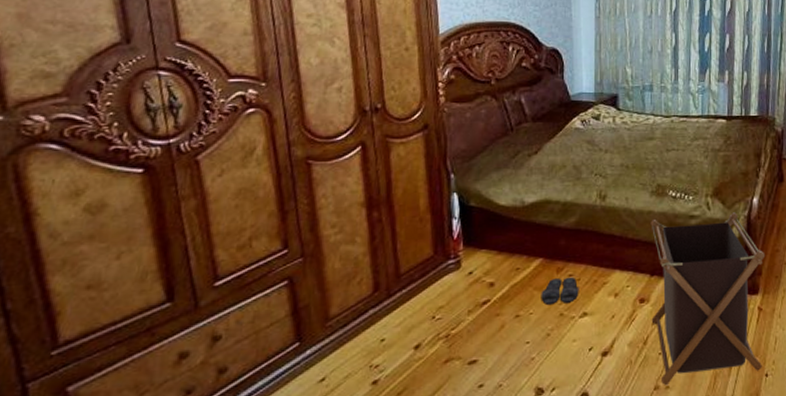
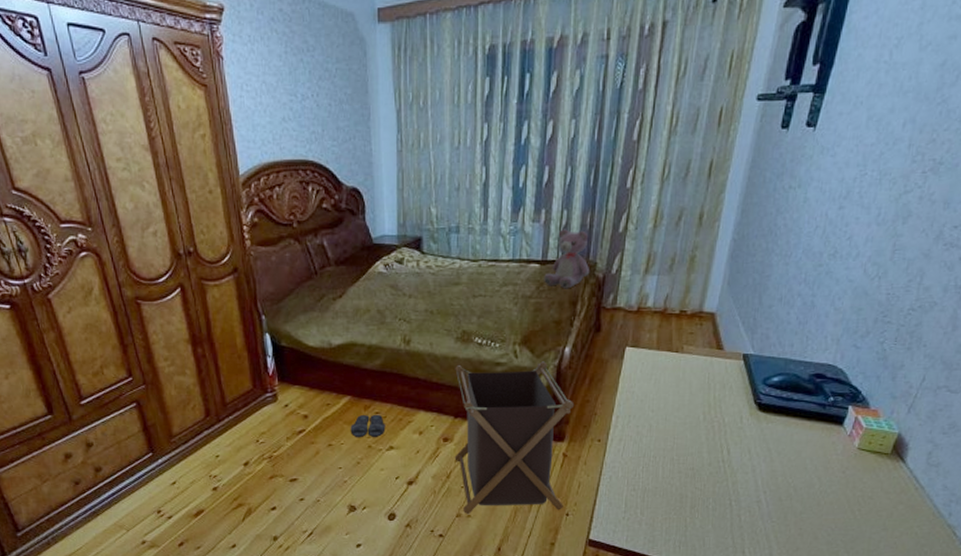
teddy bear: none [730,88,769,142] -> present [544,229,589,289]

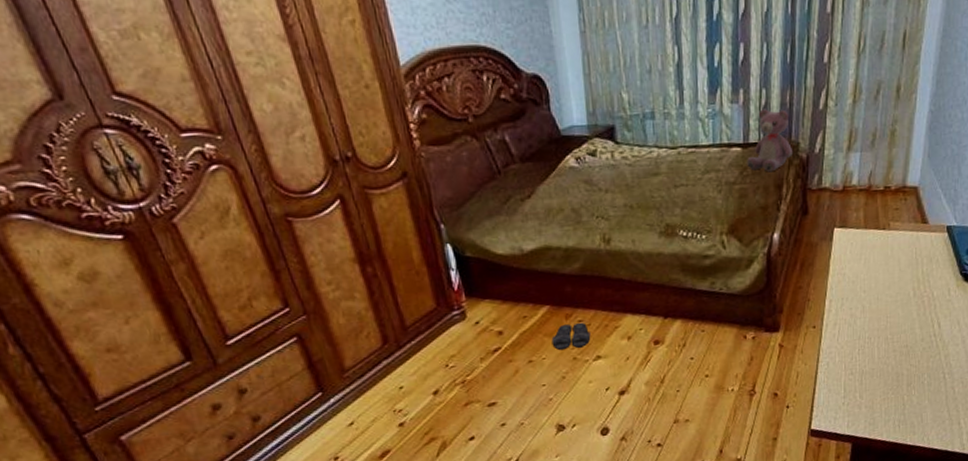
laundry basket: present [454,361,575,514] -> none [661,250,787,419]

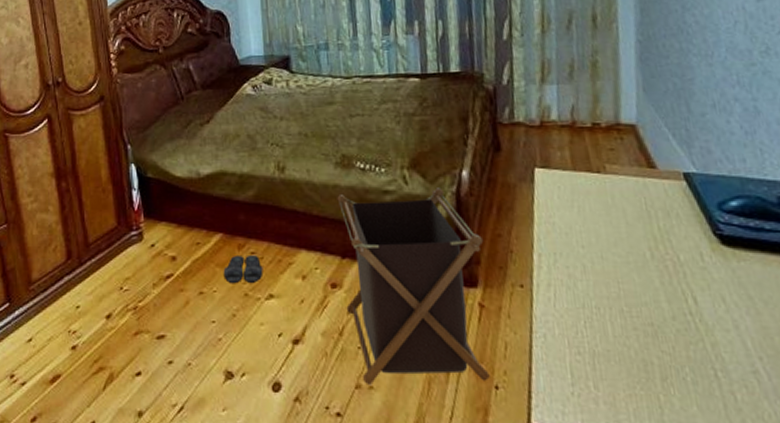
laundry basket: none [661,250,787,419] -> present [337,187,490,384]
teddy bear: present [747,109,792,172] -> none [426,40,477,104]

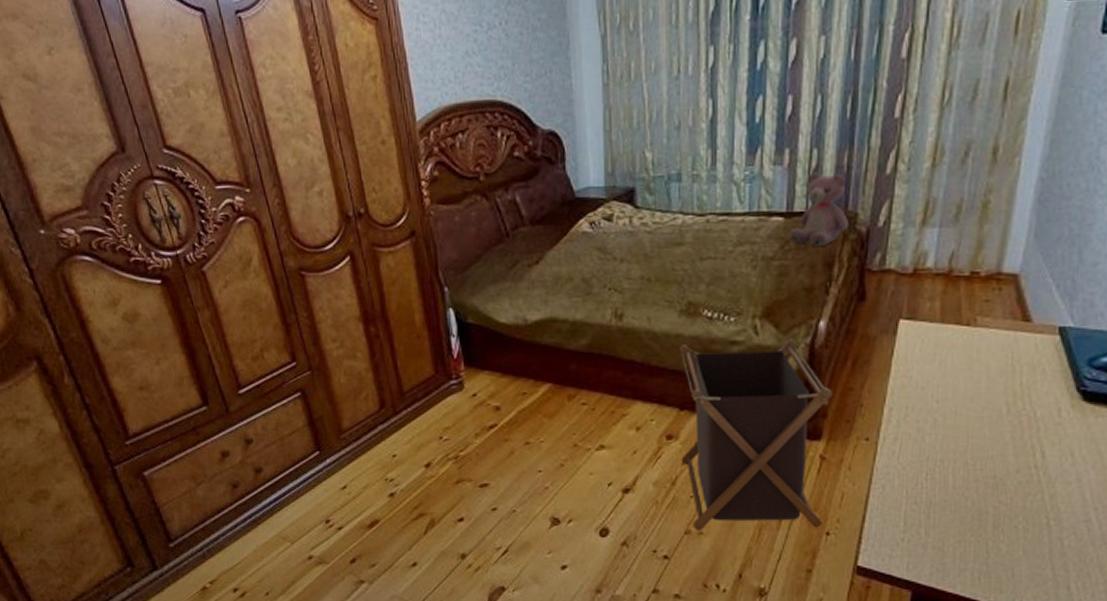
slippers: present [223,254,263,283] -> none [551,405,595,433]
teddy bear: none [426,40,477,104] -> present [790,172,848,248]

